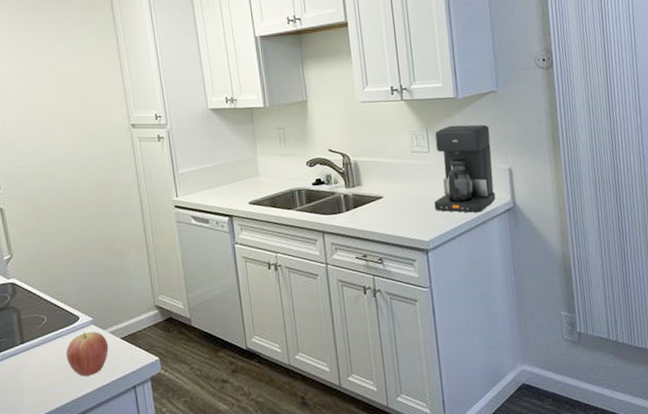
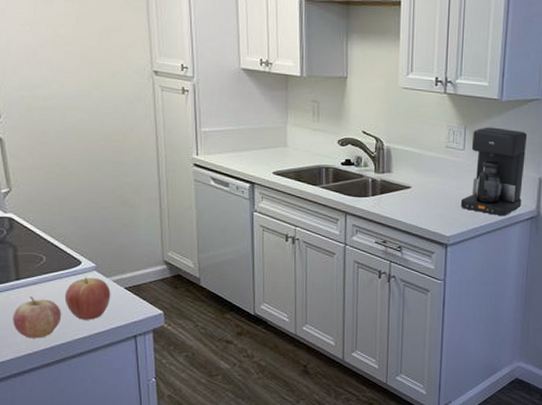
fruit: none [19,358,65,402] -> present [13,296,62,338]

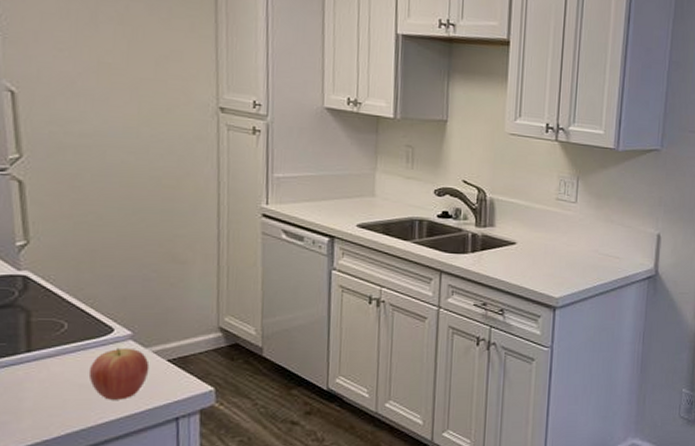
fruit: present [13,296,62,338] -> none [18,372,84,424]
coffee maker: present [460,127,528,217] -> none [571,178,646,276]

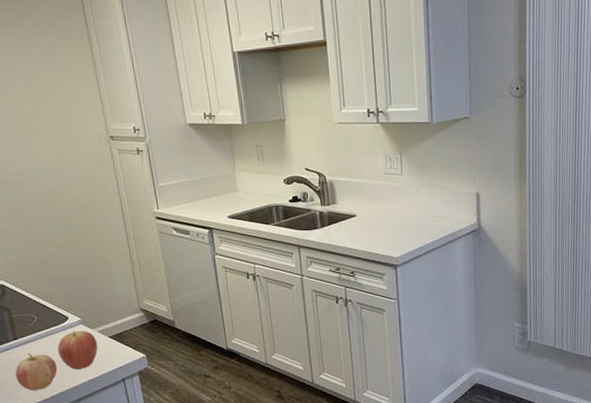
fruit: none [18,372,84,424] -> present [15,353,58,391]

